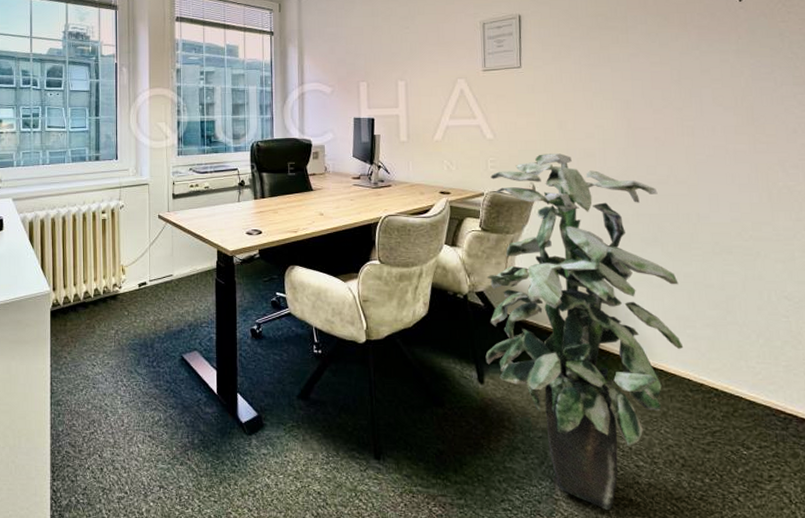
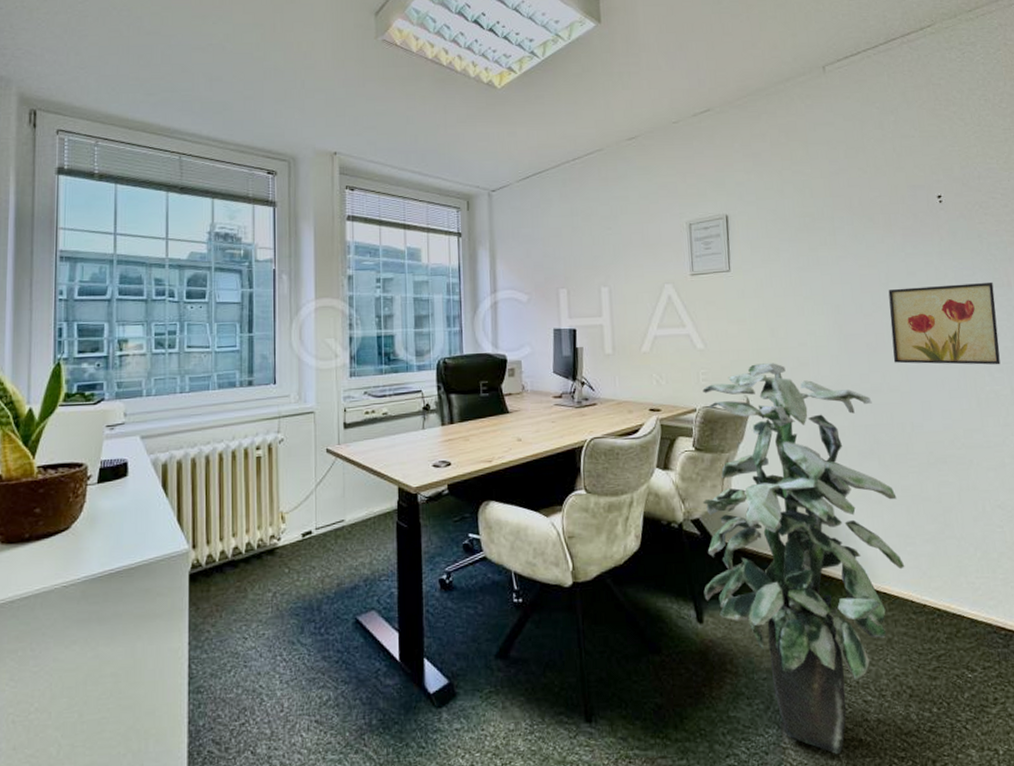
wall art: none [680,79,796,162] -> present [888,281,1001,365]

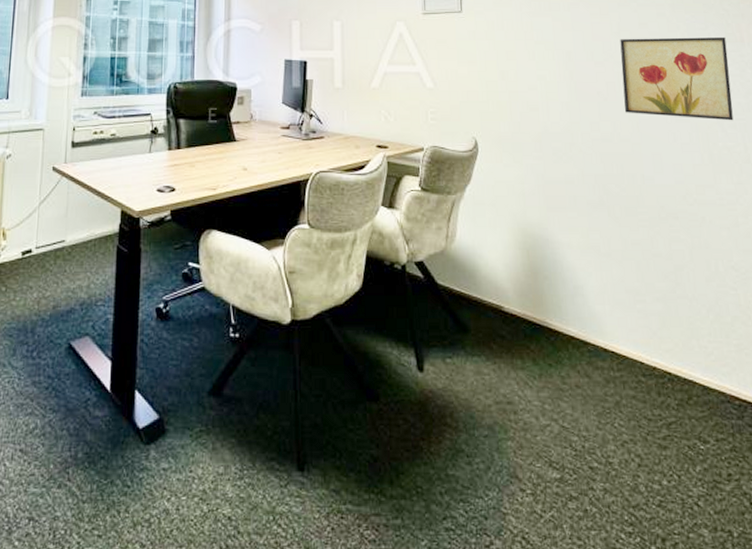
indoor plant: present [702,363,905,754] -> none [425,106,635,524]

